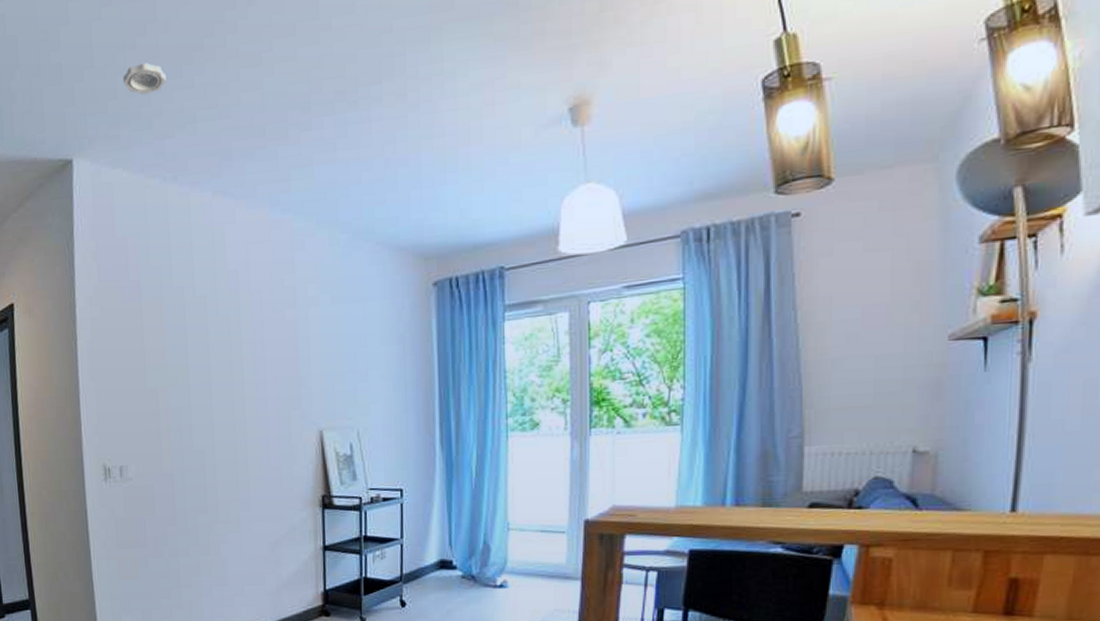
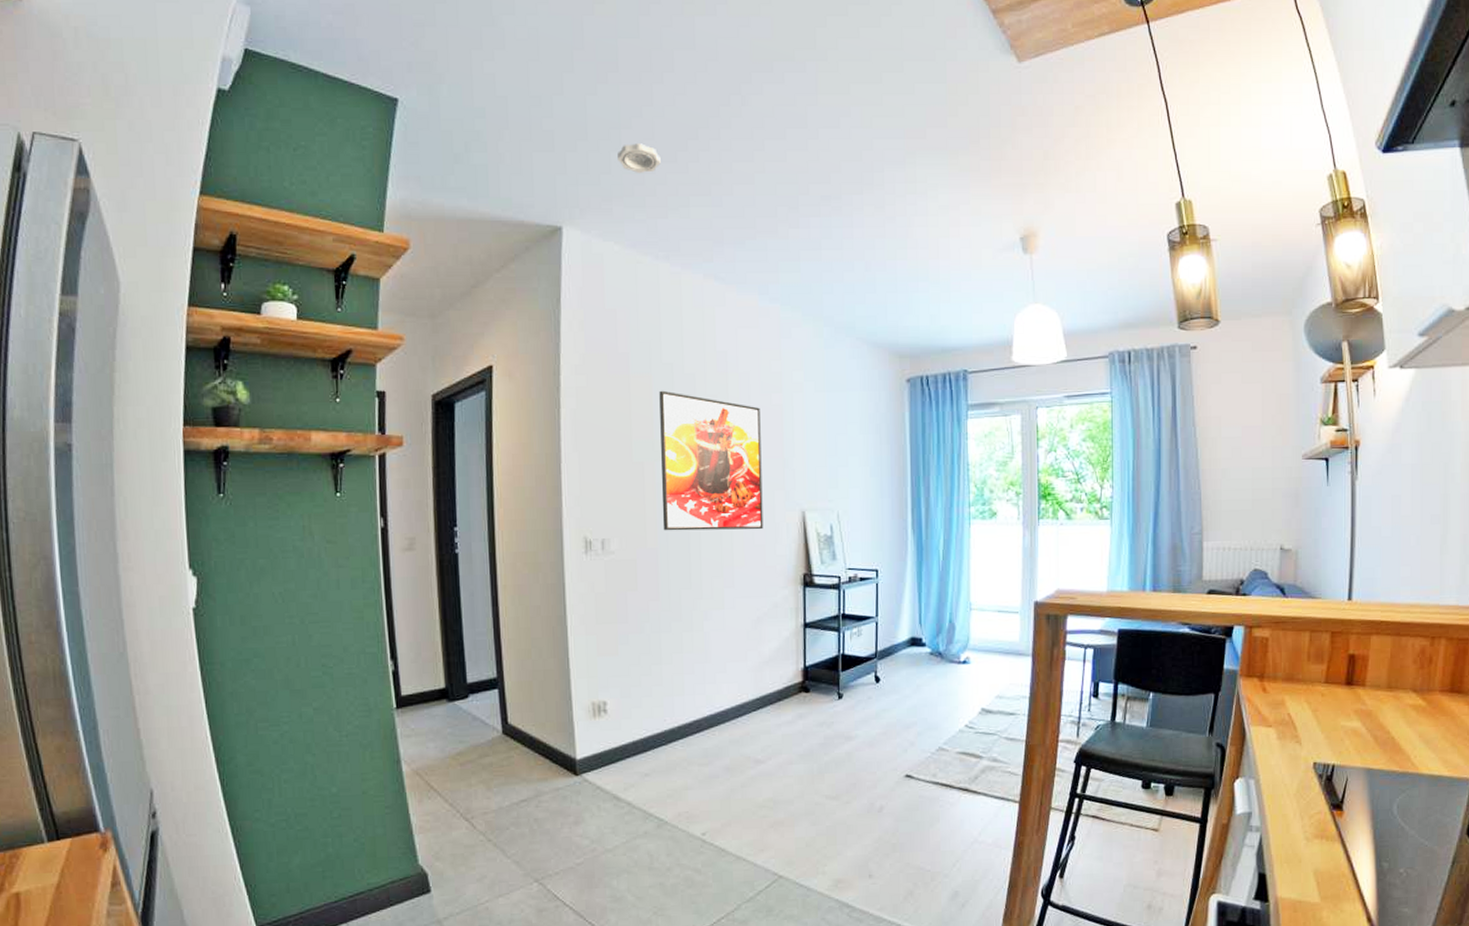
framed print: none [171,315,279,456] -> present [659,390,764,531]

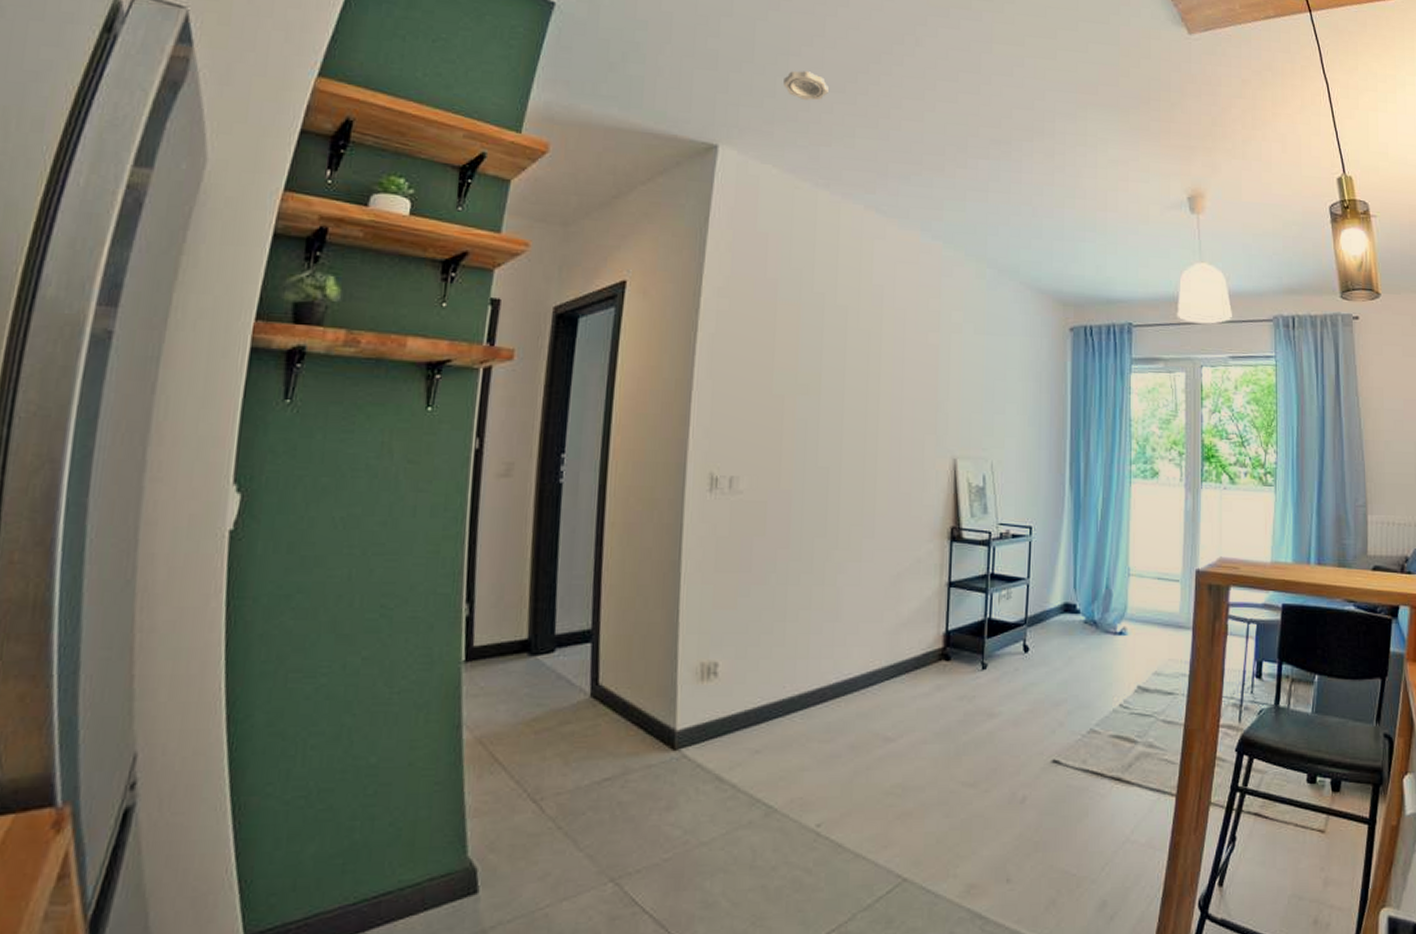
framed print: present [659,390,764,531] -> none [799,320,915,476]

